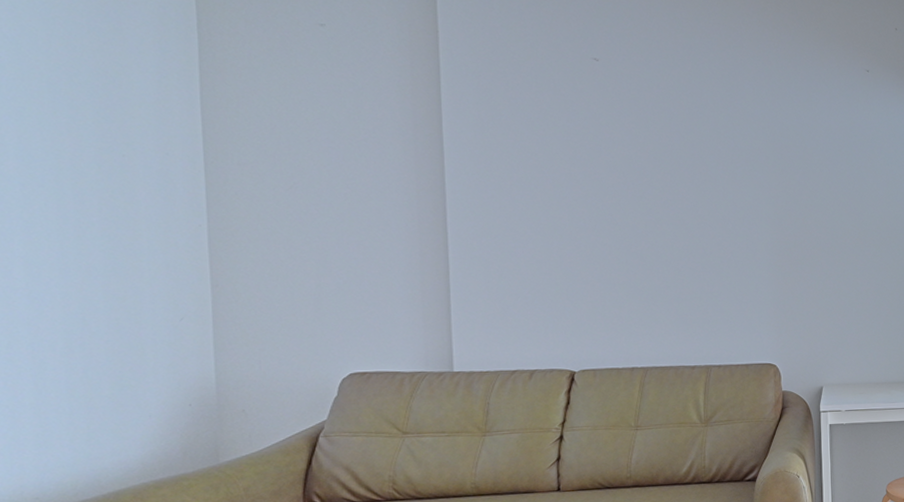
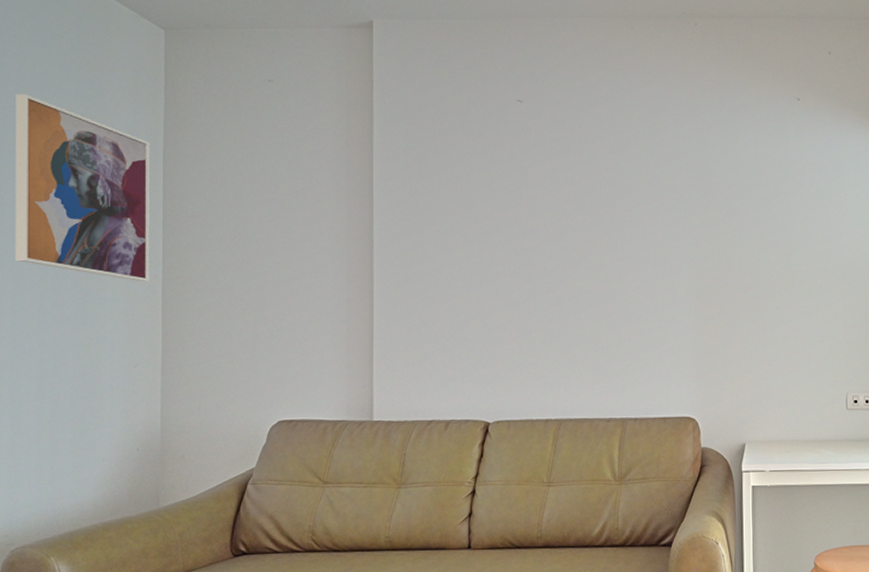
wall art: none [11,24,193,232] -> present [15,94,150,282]

